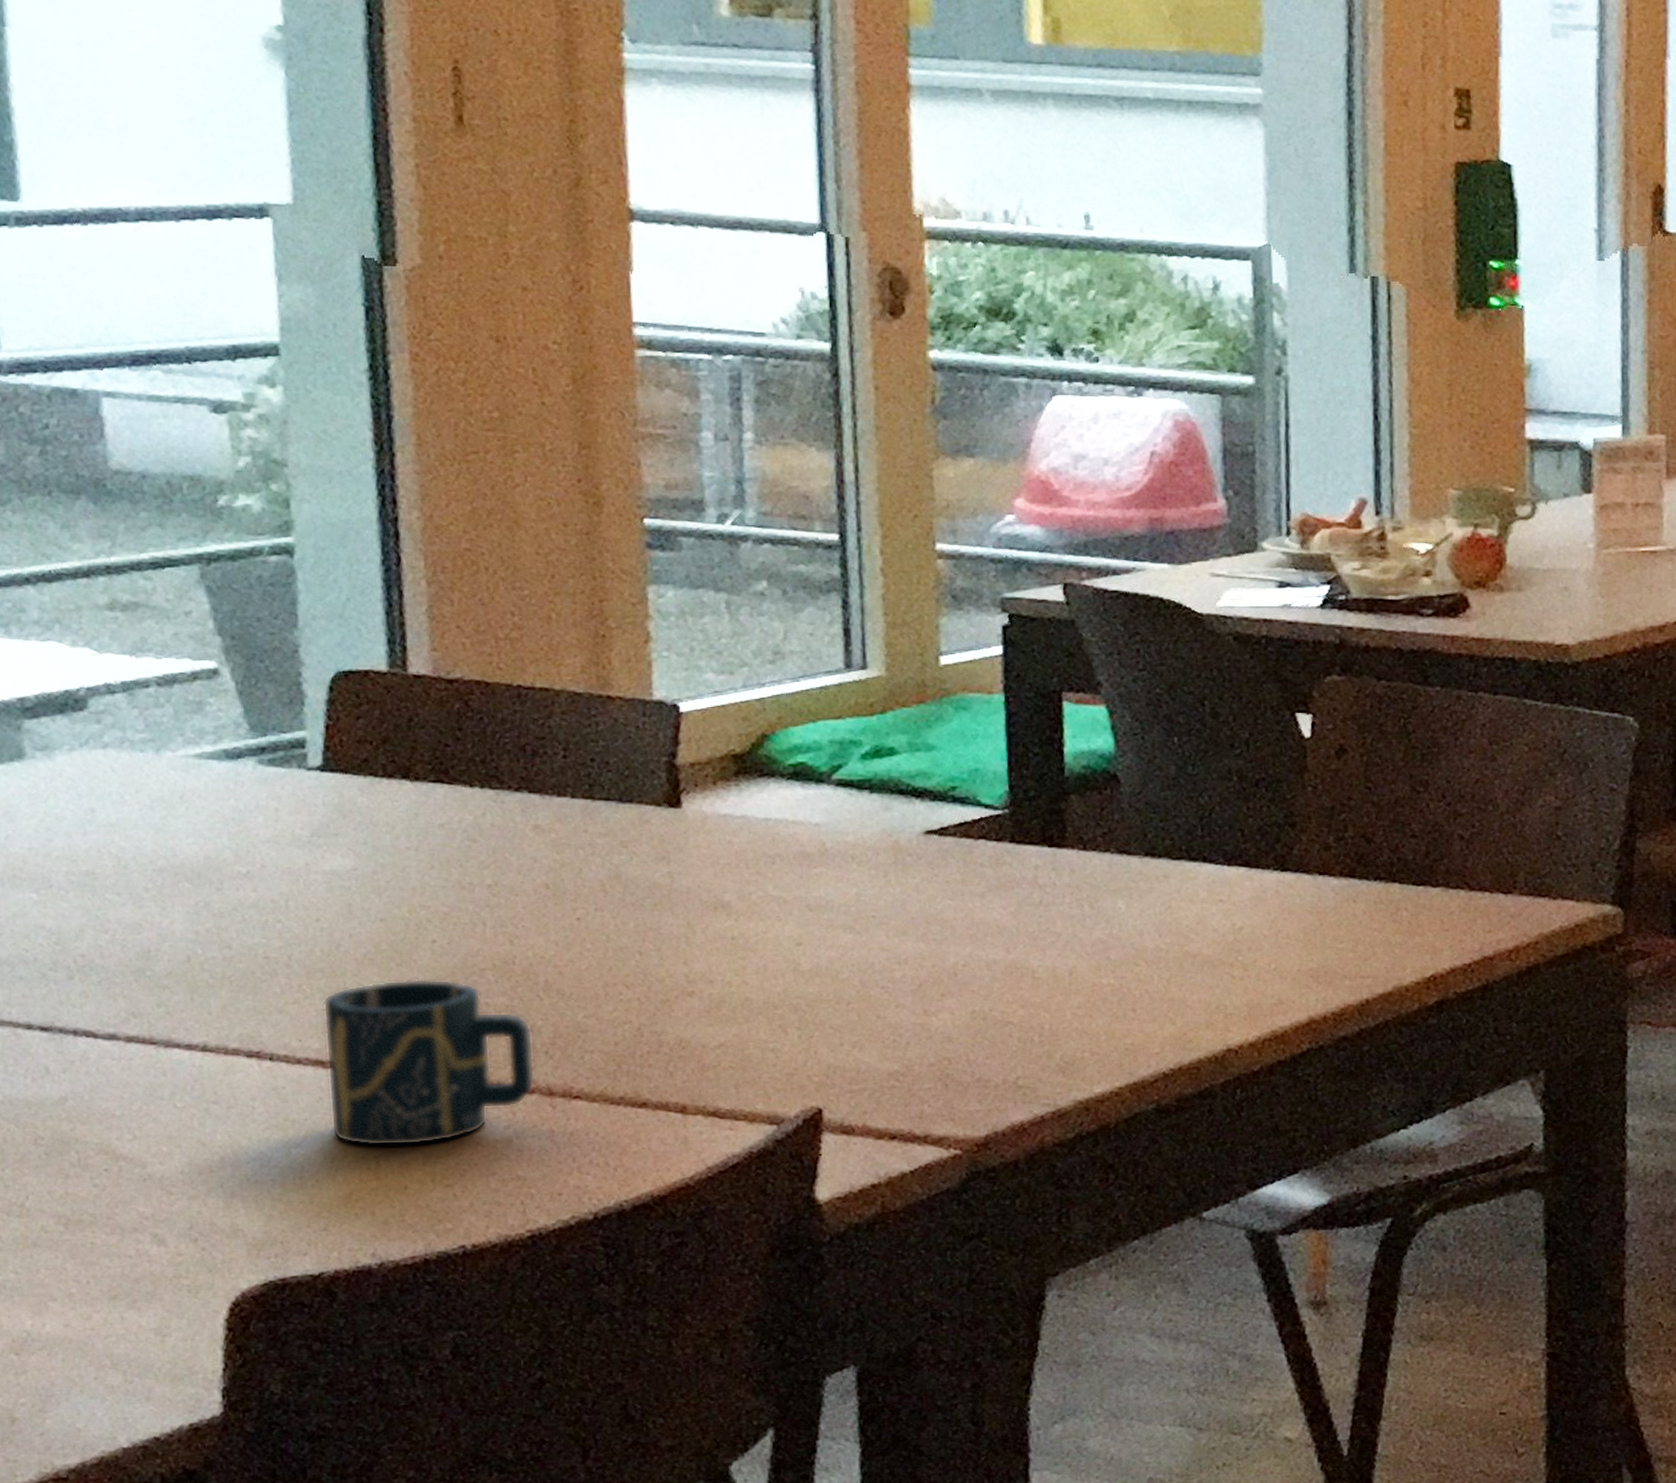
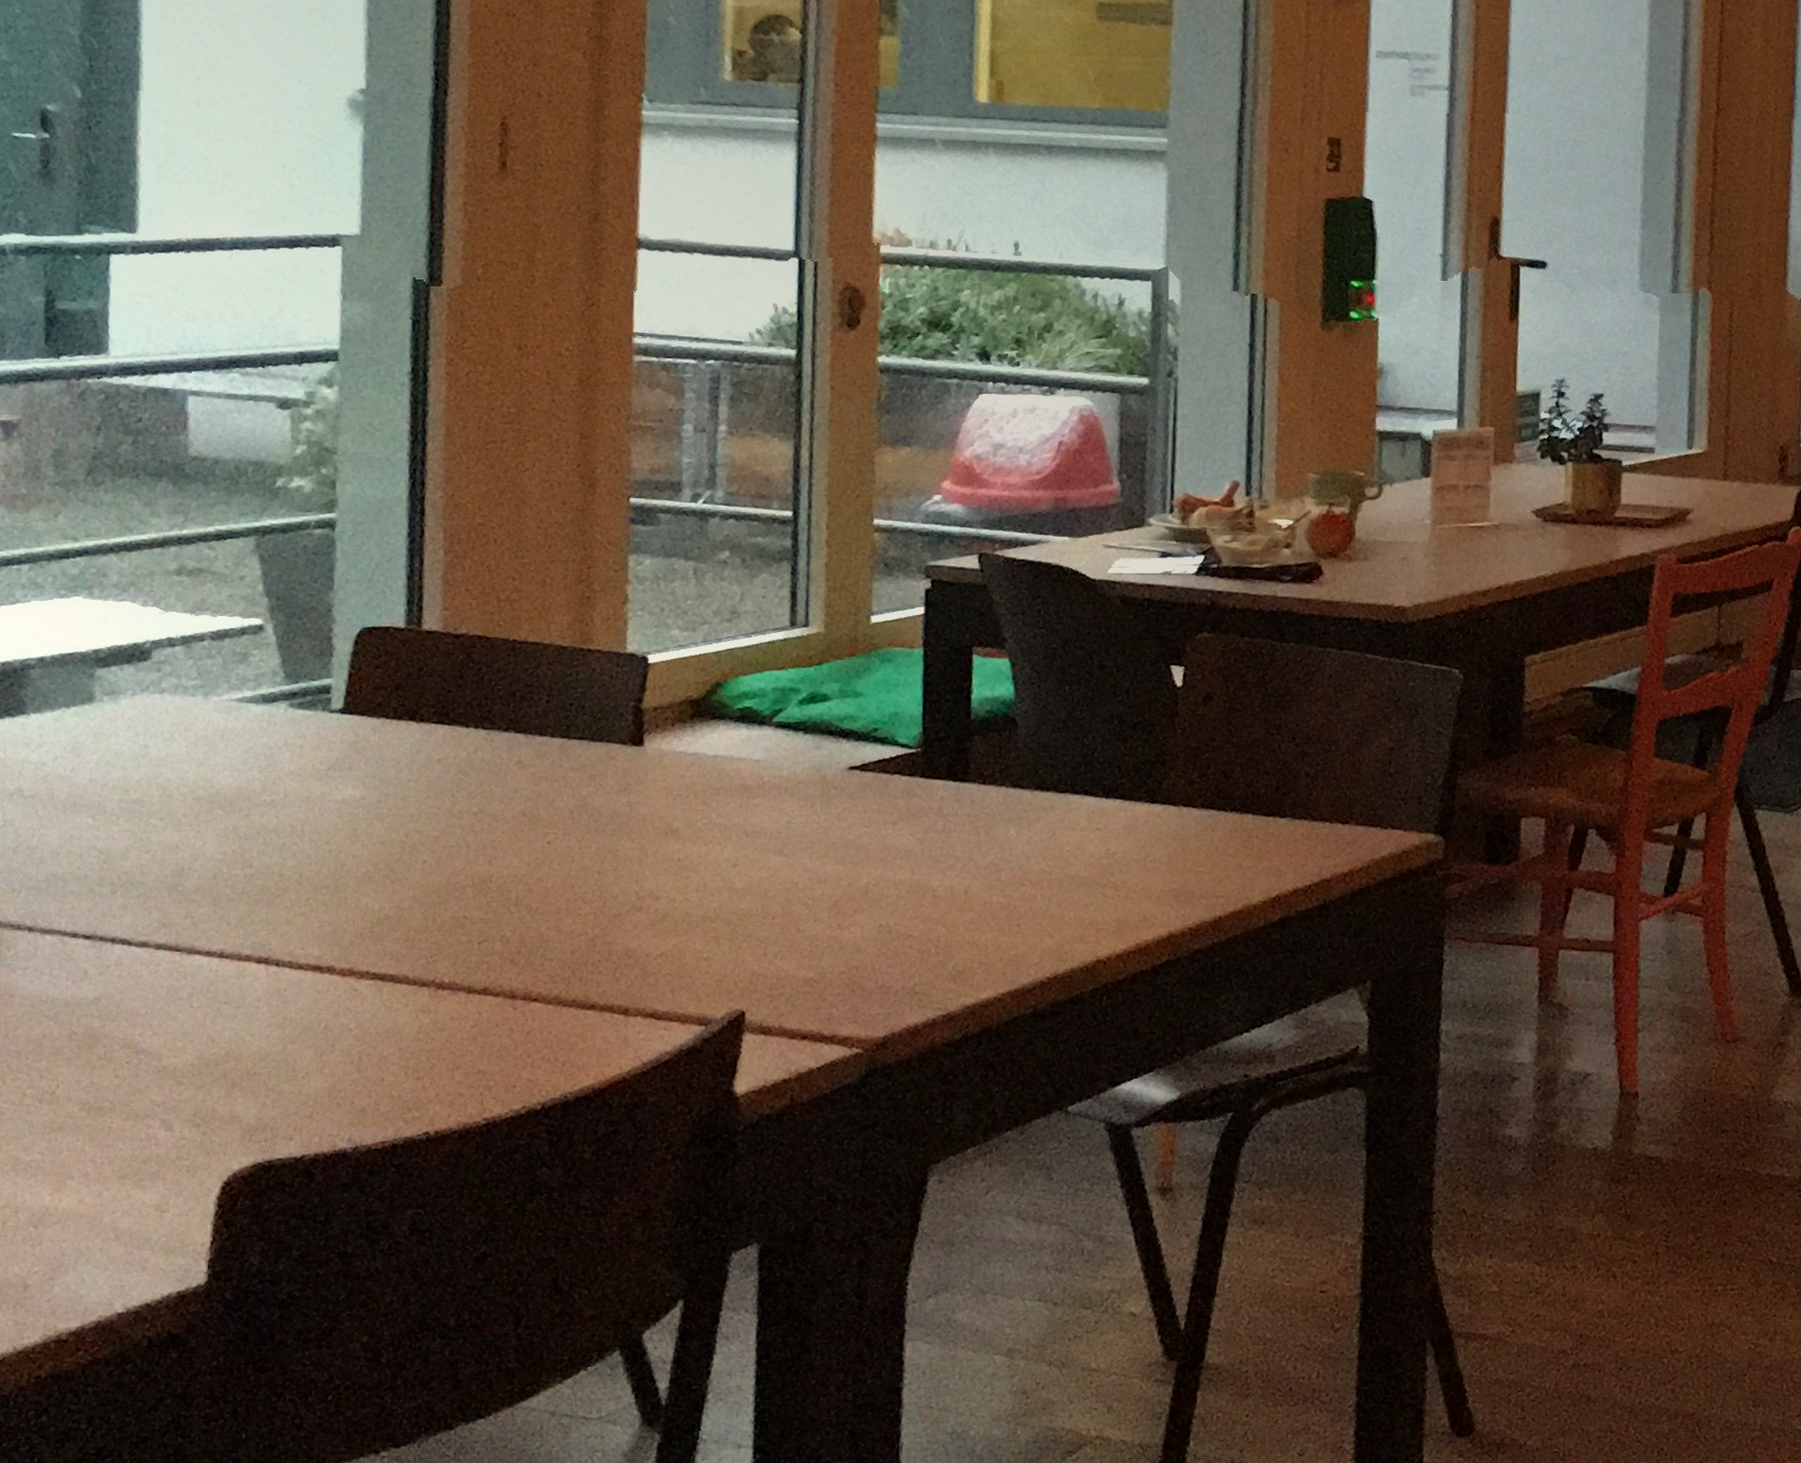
cup: present [322,978,535,1147] -> none [323,894,502,1043]

